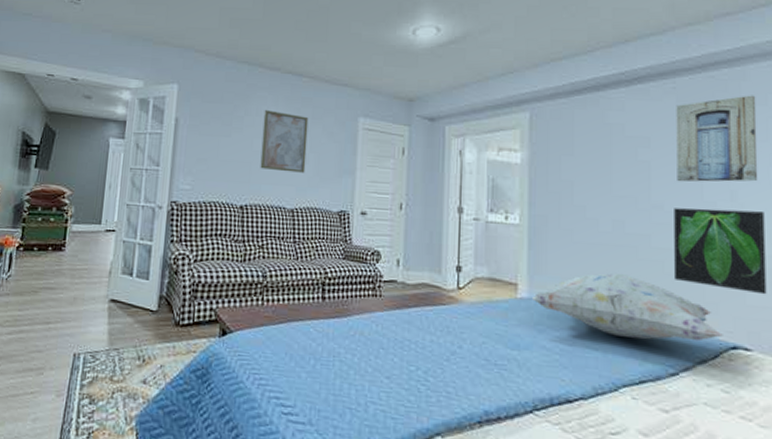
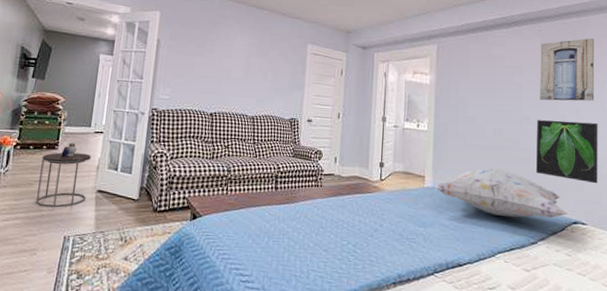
side table: none [42,242,102,320] -> present [36,141,91,208]
wall art: present [260,110,309,173] -> none [227,36,268,88]

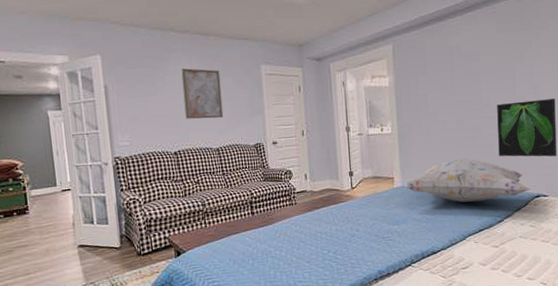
side table: present [36,141,91,208] -> none [15,203,69,270]
wall art: none [227,36,268,88] -> present [181,68,224,119]
wall art: present [540,38,595,102] -> none [496,12,551,85]

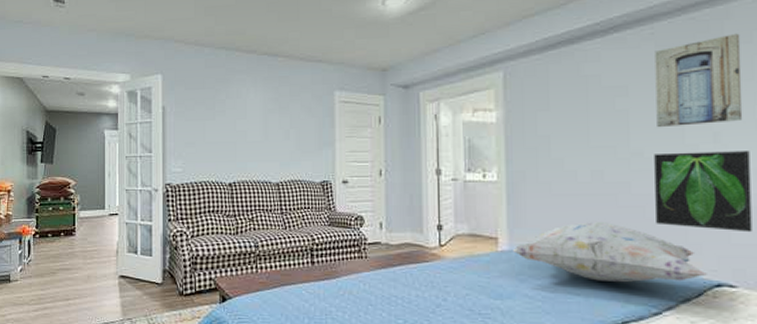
wall art: present [181,68,224,119] -> none [244,91,287,149]
wall art: none [496,12,551,85] -> present [655,33,743,128]

